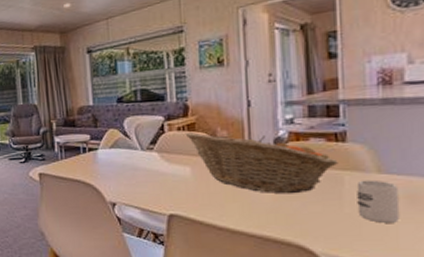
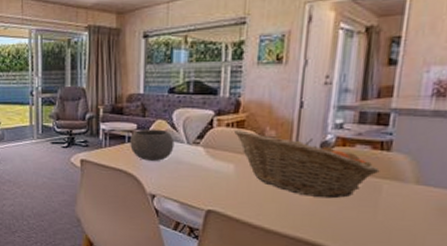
bowl: none [85,138,129,170] -> present [130,129,175,161]
cup: present [356,180,401,223] -> none [390,190,433,233]

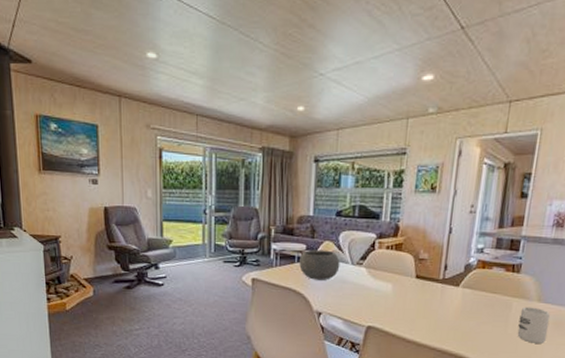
fruit basket: present [233,129,380,199] -> none [392,251,511,315]
cup: none [390,190,433,233] -> present [517,306,551,344]

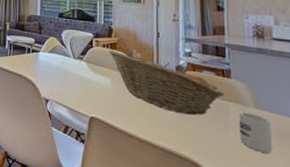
bowl: present [299,249,340,280] -> none [29,43,64,71]
fruit basket: none [392,251,511,315] -> present [108,49,225,115]

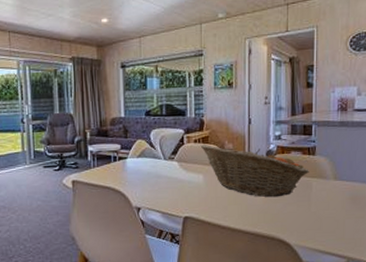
cup: present [239,112,273,154] -> none [320,185,347,219]

